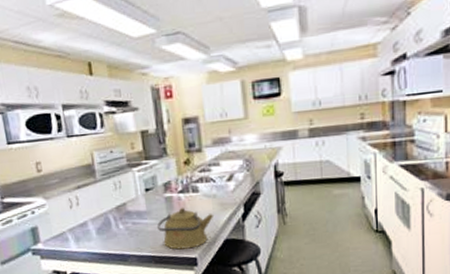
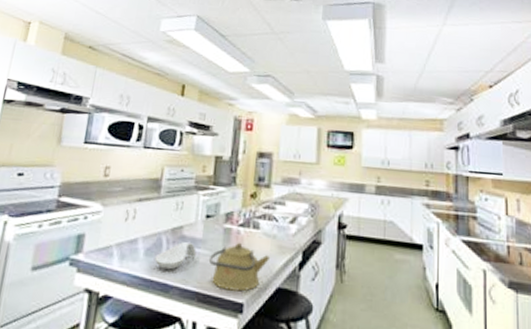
spoon rest: none [107,216,144,243] -> present [155,242,196,270]

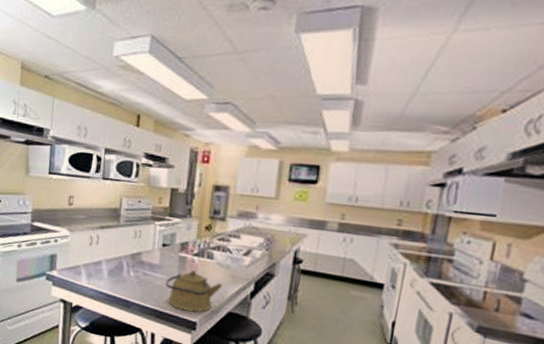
spoon rest: present [155,242,196,270] -> none [117,266,154,290]

